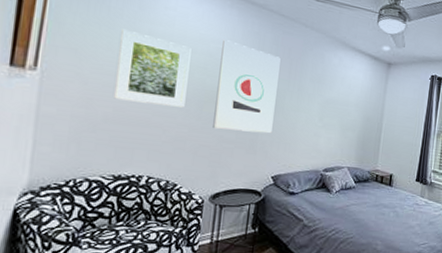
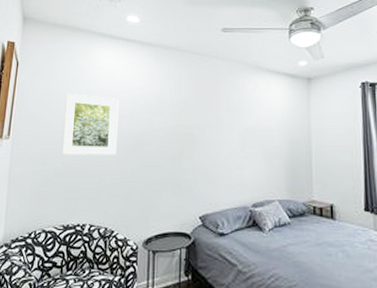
wall art: present [213,39,281,133] -> none [141,86,196,173]

